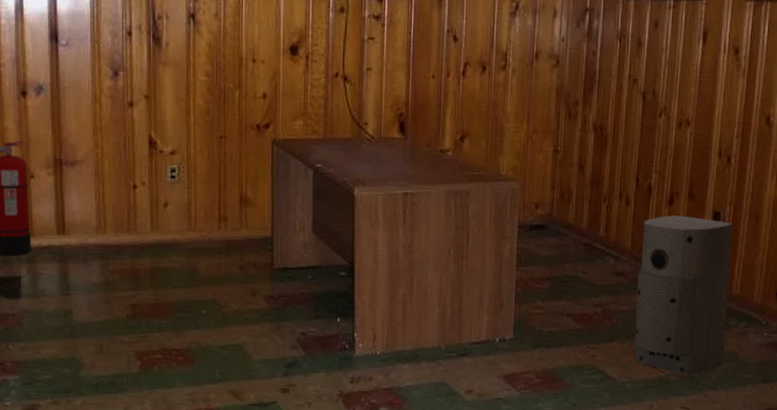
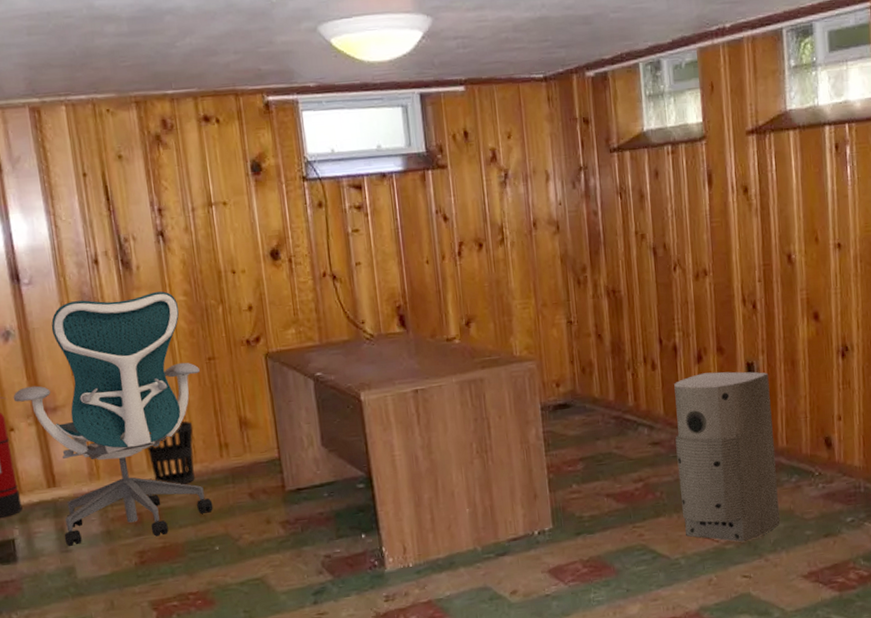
office chair: none [37,67,210,293] -> present [13,291,213,546]
wastebasket: none [152,190,197,249] -> present [146,421,195,485]

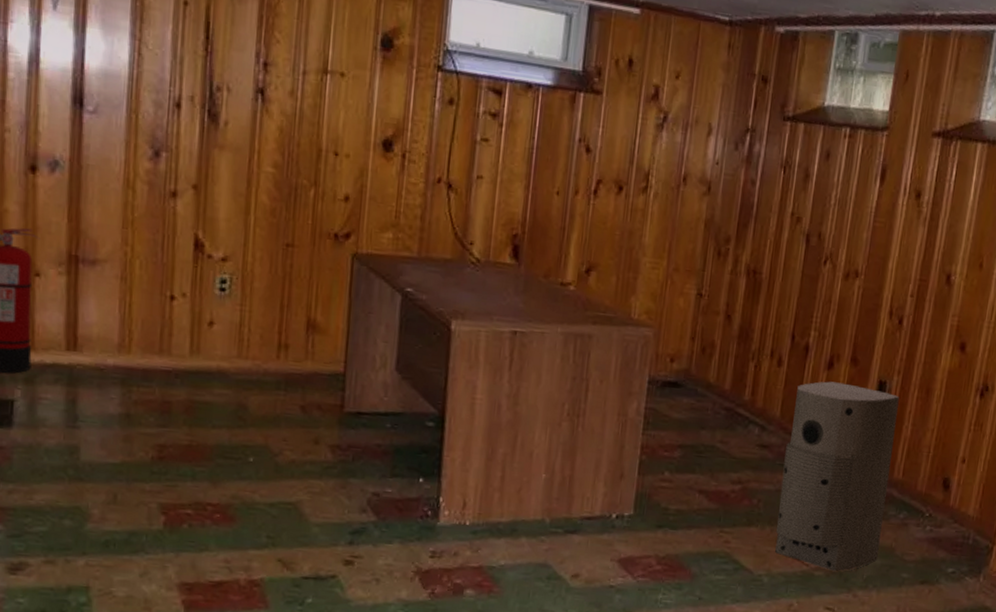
office chair: present [13,291,213,546] -> none [46,144,273,433]
wastebasket: present [146,421,195,485] -> none [193,308,253,380]

